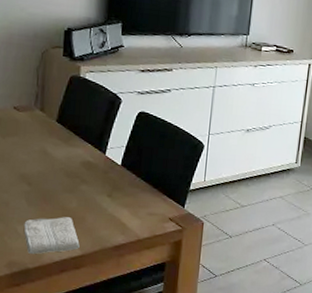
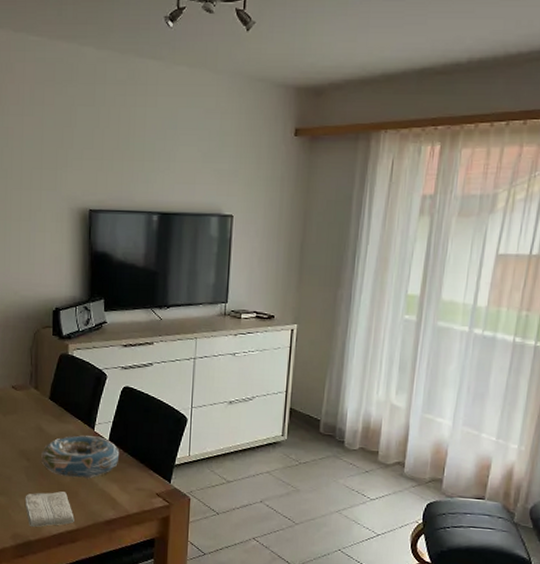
decorative bowl: none [44,159,132,204] -> present [41,435,120,479]

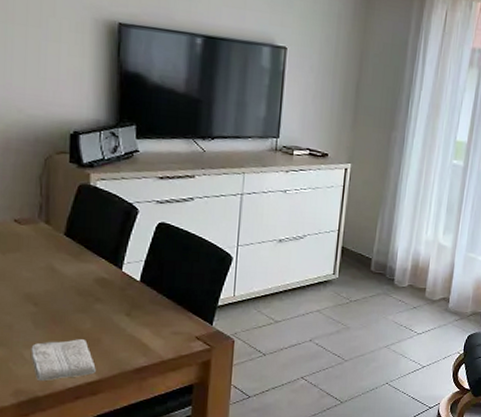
decorative bowl: present [41,435,120,479] -> none [53,276,153,324]

